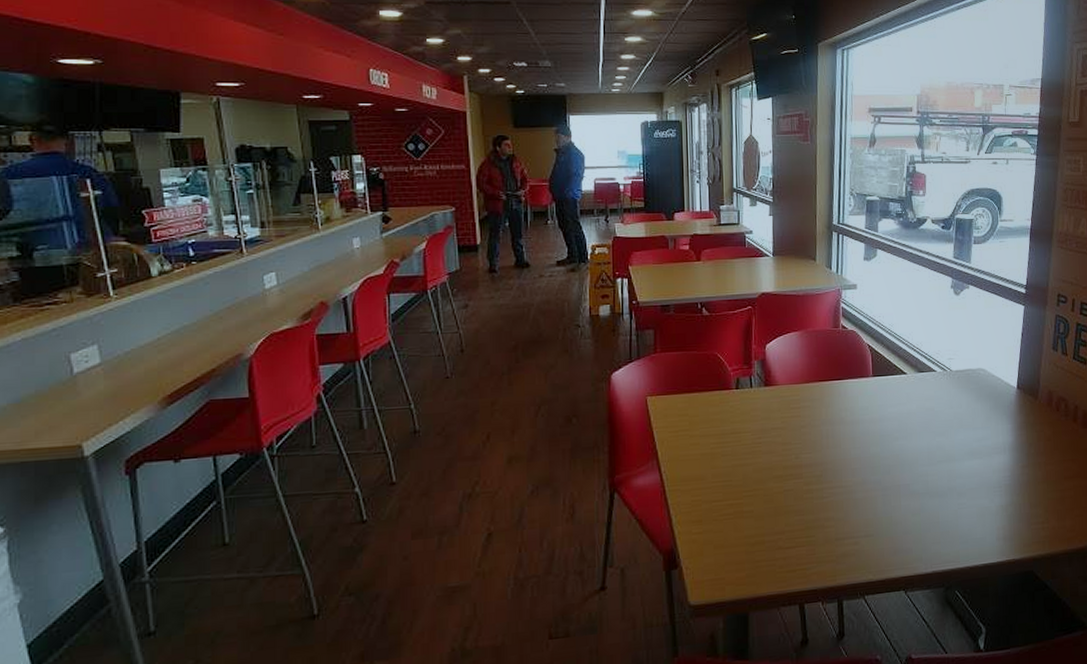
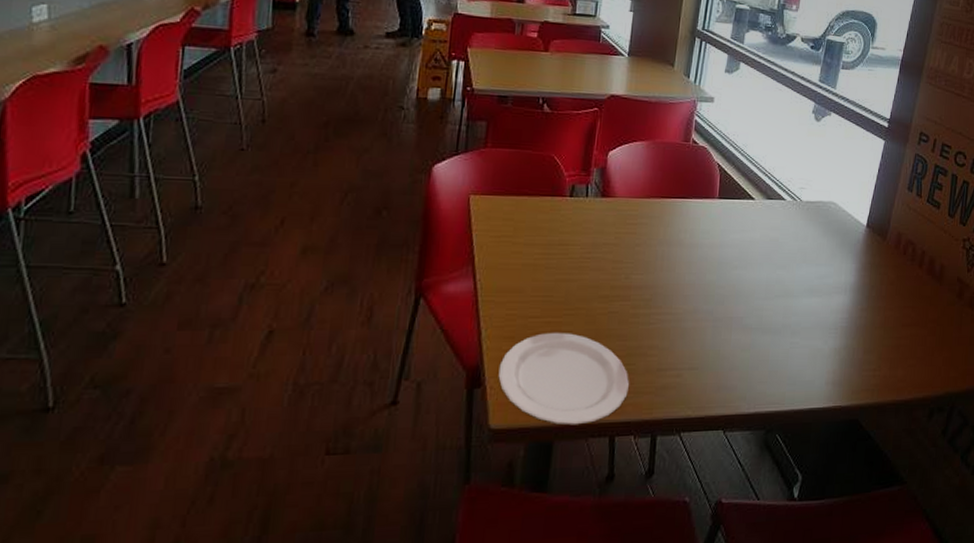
plate: none [691,512,812,598] -> present [498,332,630,426]

